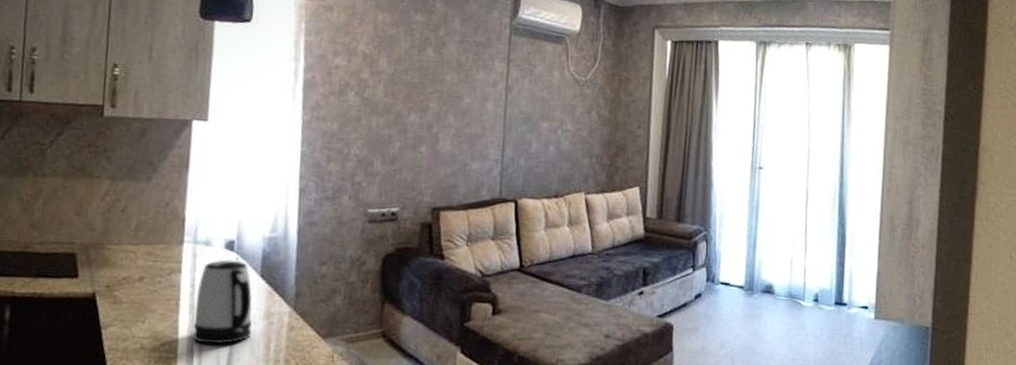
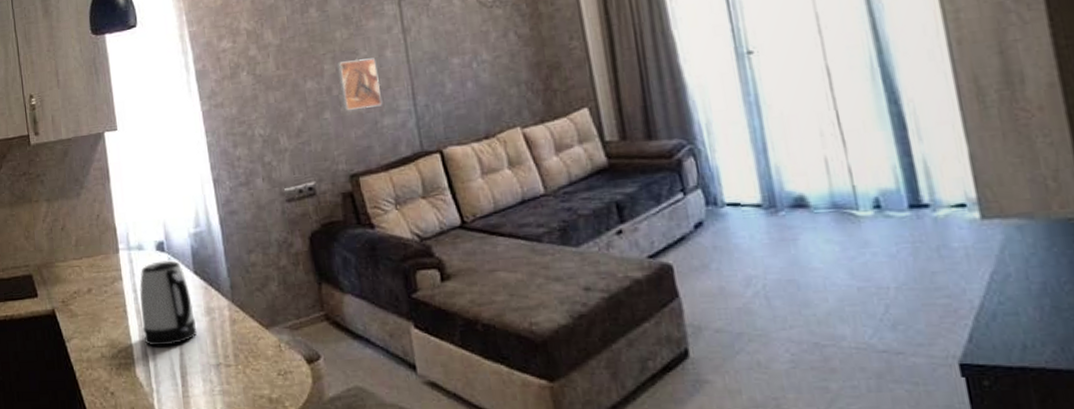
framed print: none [439,103,477,151] -> present [336,58,383,111]

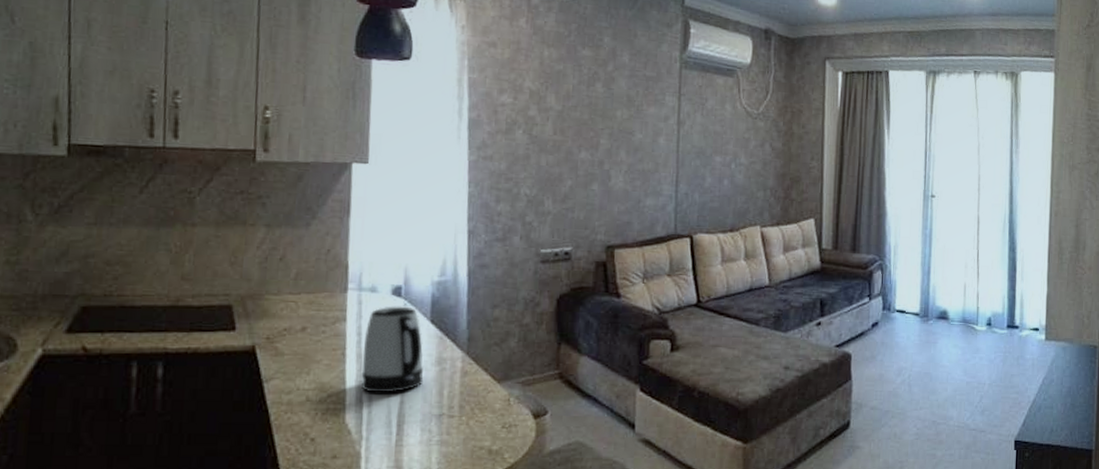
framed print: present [336,58,383,111] -> none [611,139,649,187]

